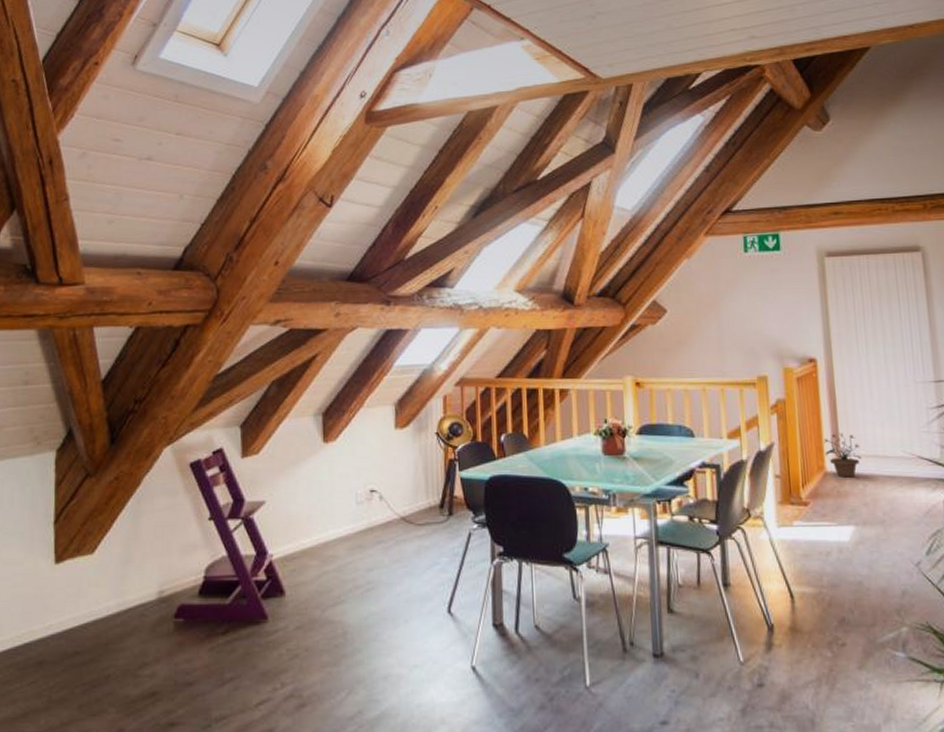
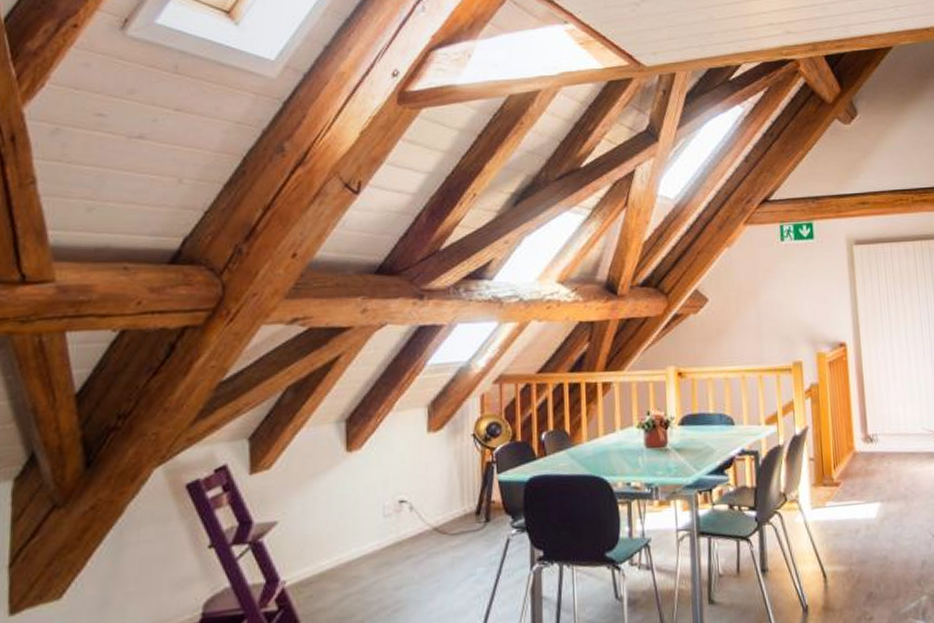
potted plant: present [824,433,862,478] -> none [853,413,886,457]

